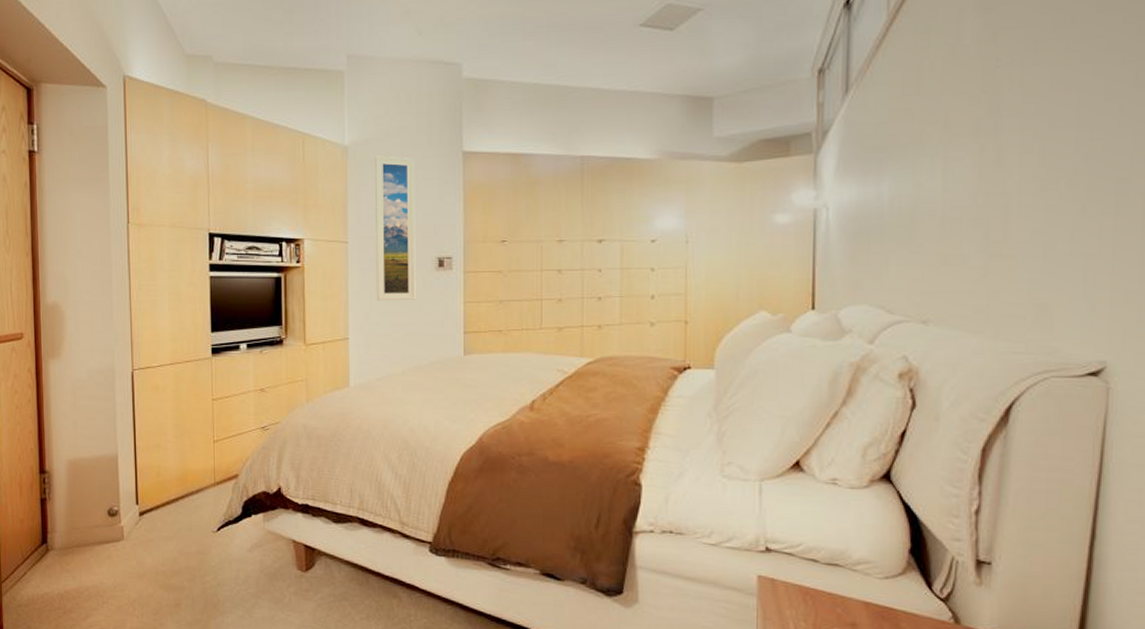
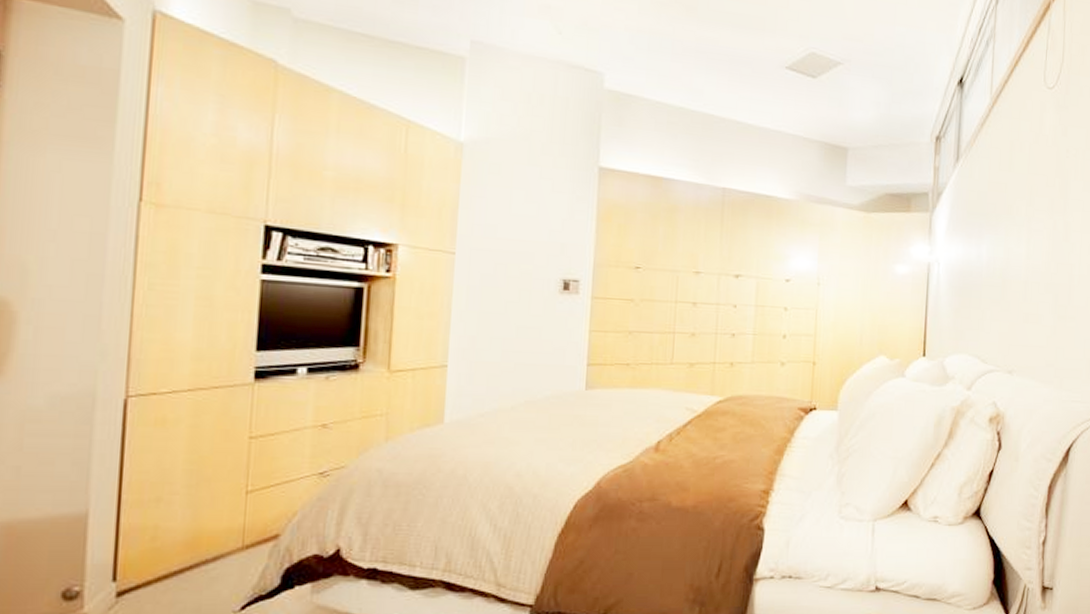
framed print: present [375,155,416,301] -> none [486,158,543,326]

